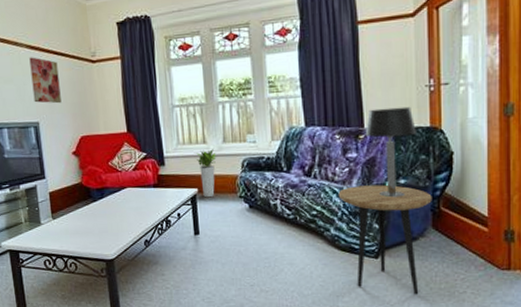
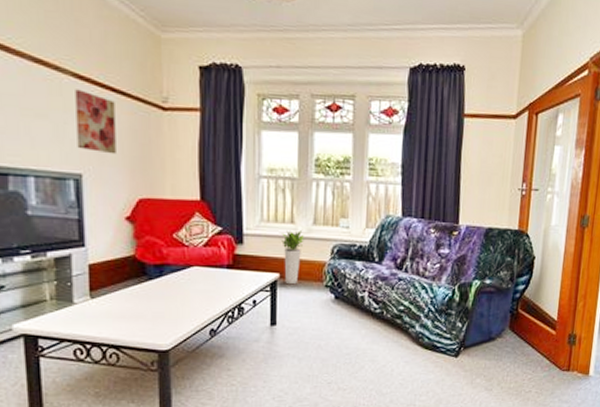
side table: present [338,185,432,295] -> none [427,283,512,394]
table lamp: present [365,106,416,198] -> none [458,206,506,297]

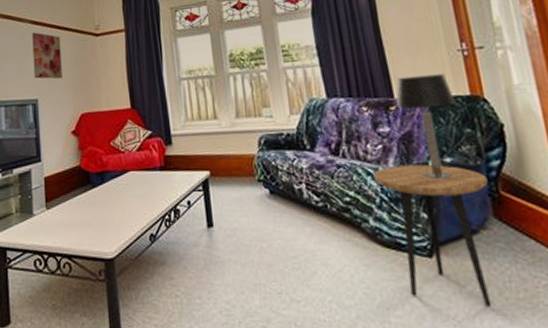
planter: present [281,230,304,283] -> none [207,125,230,181]
side table: none [427,283,512,394] -> present [373,164,492,307]
table lamp: none [458,206,506,297] -> present [395,73,456,180]

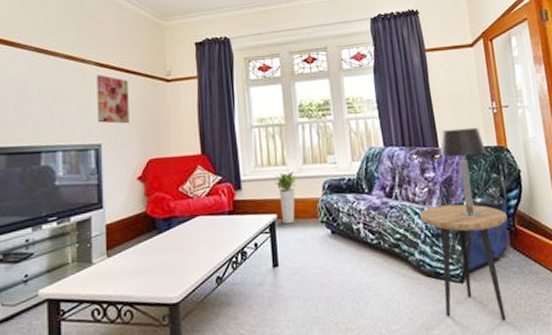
planter: none [207,125,230,181] -> present [275,171,297,223]

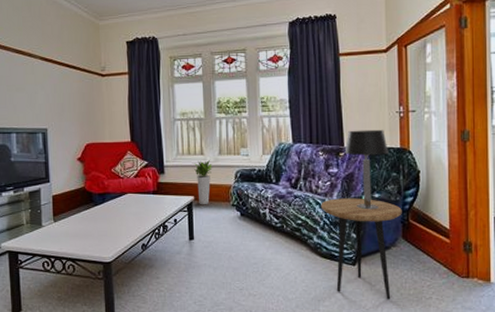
wall art: present [97,75,129,124] -> none [42,68,70,112]

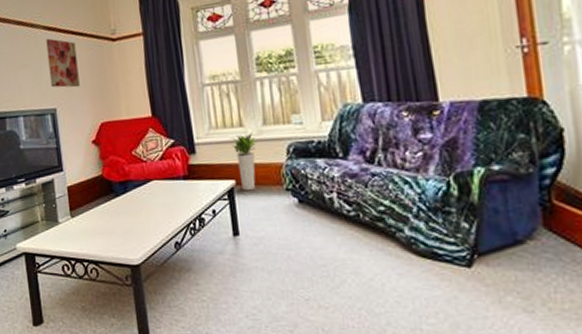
wall art: none [42,68,70,112] -> present [46,38,80,88]
side table: present [321,198,402,300] -> none [411,172,540,317]
table lamp: present [344,129,388,210] -> none [440,73,509,189]

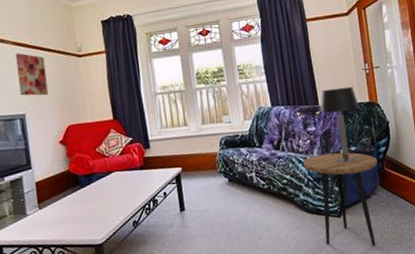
planter: present [232,133,256,190] -> none [179,130,197,175]
side table: none [411,172,540,317] -> present [303,152,378,246]
table lamp: none [440,73,509,189] -> present [320,86,360,163]

